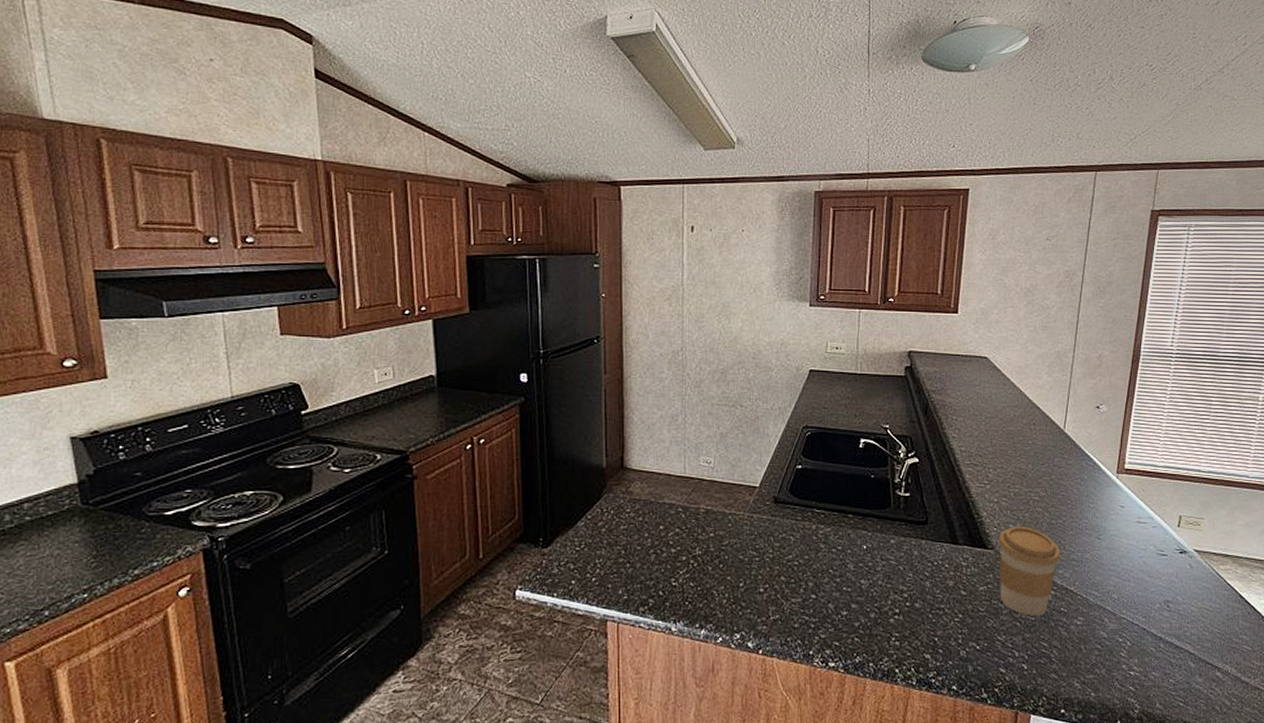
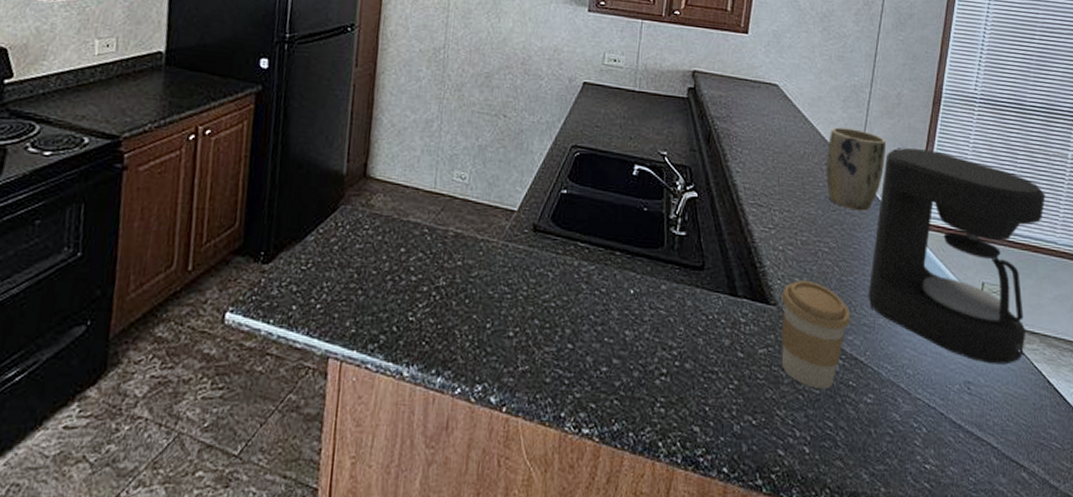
plant pot: none [1034,391,1089,463] -> present [826,127,886,212]
coffee maker: none [1075,404,1238,585] -> present [868,148,1046,365]

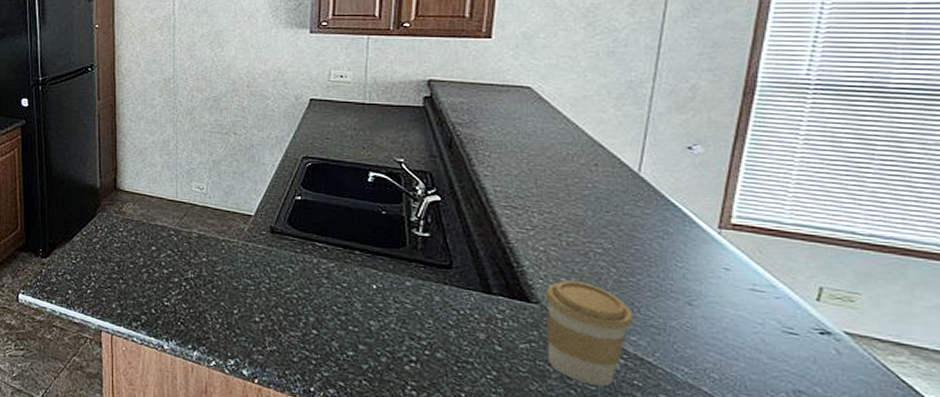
plant pot: present [826,127,886,212] -> none [596,126,676,212]
coffee maker: present [868,148,1046,365] -> none [655,144,922,376]

